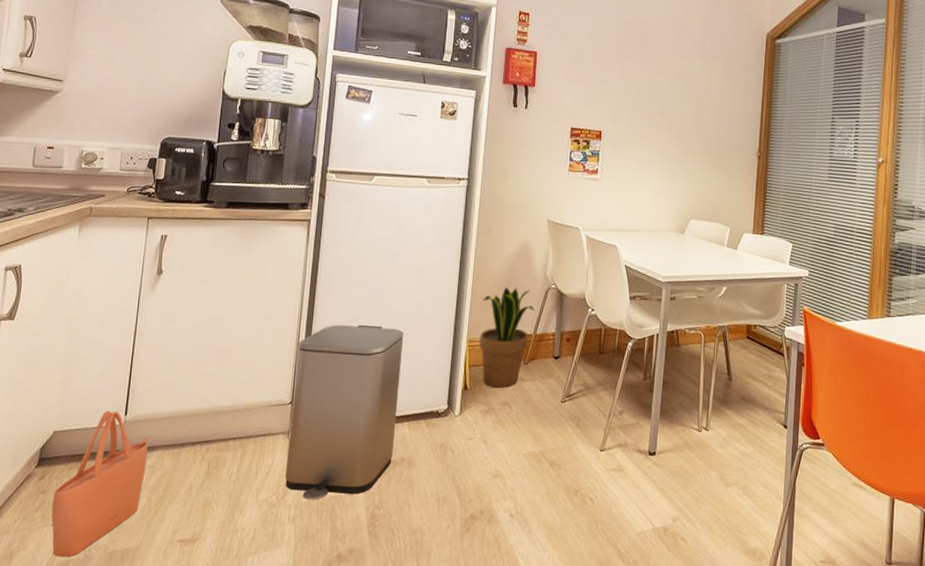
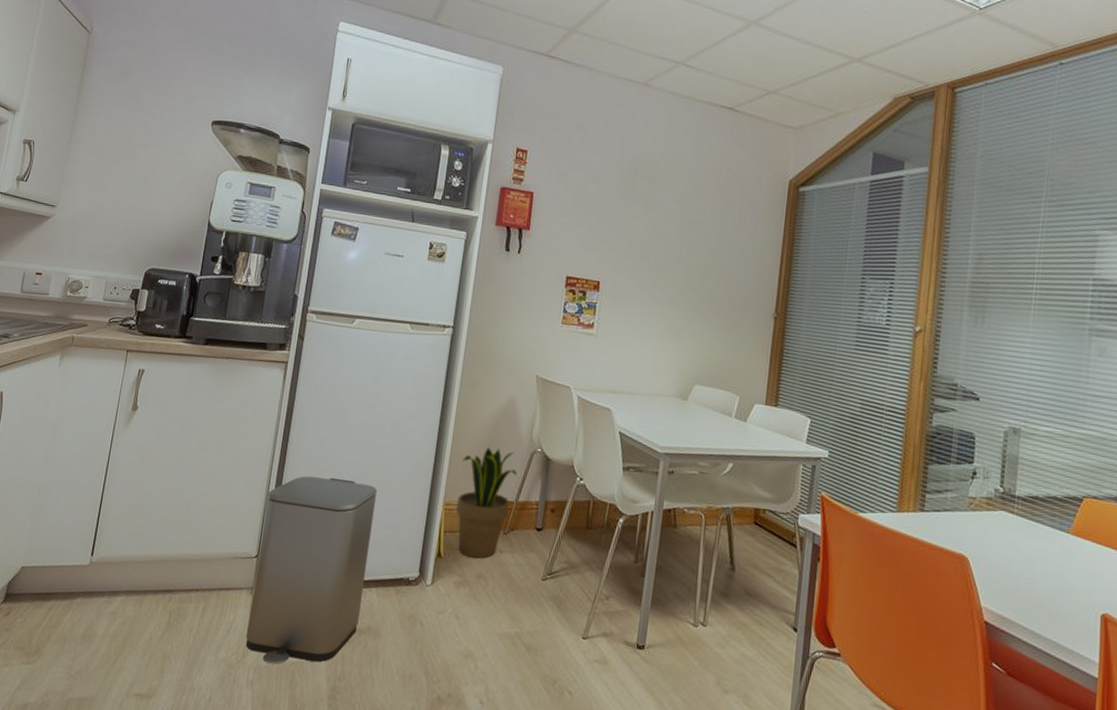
shopping bag: present [51,410,148,557] -> none [11,549,112,700]

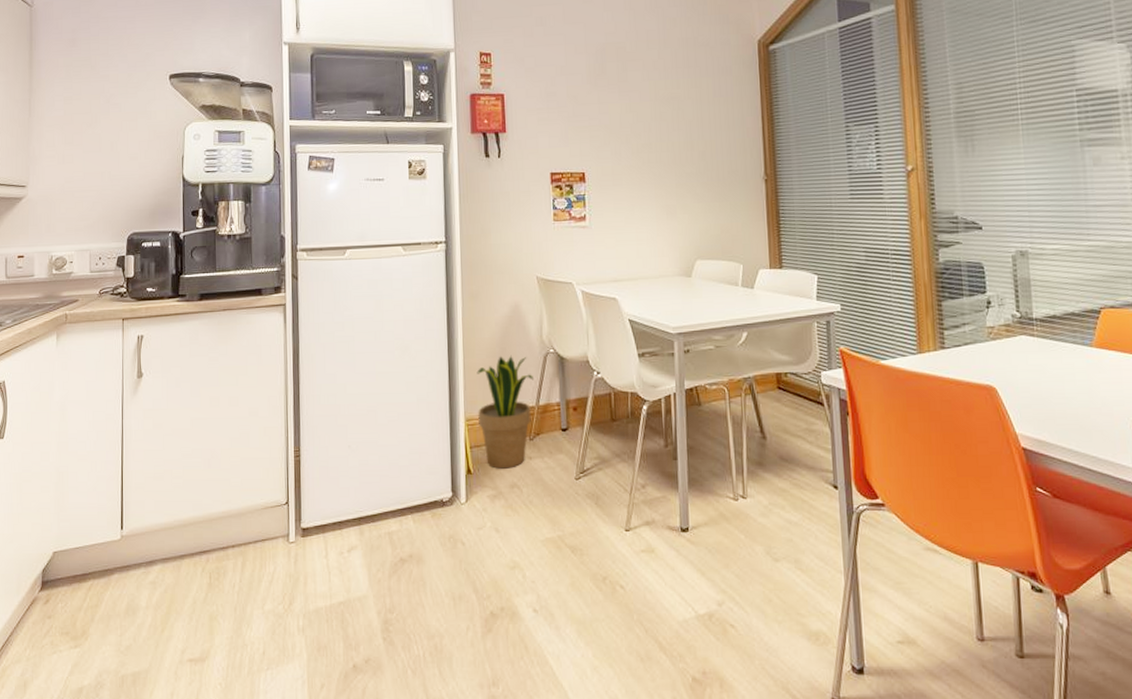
pedal bin: present [245,476,378,665] -> none [287,412,400,607]

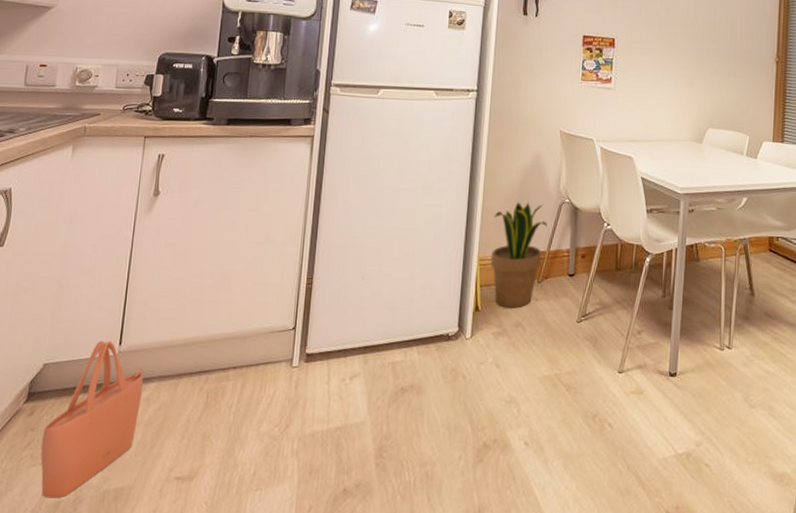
shopping bag: none [60,526,147,685] -> present [40,340,143,499]

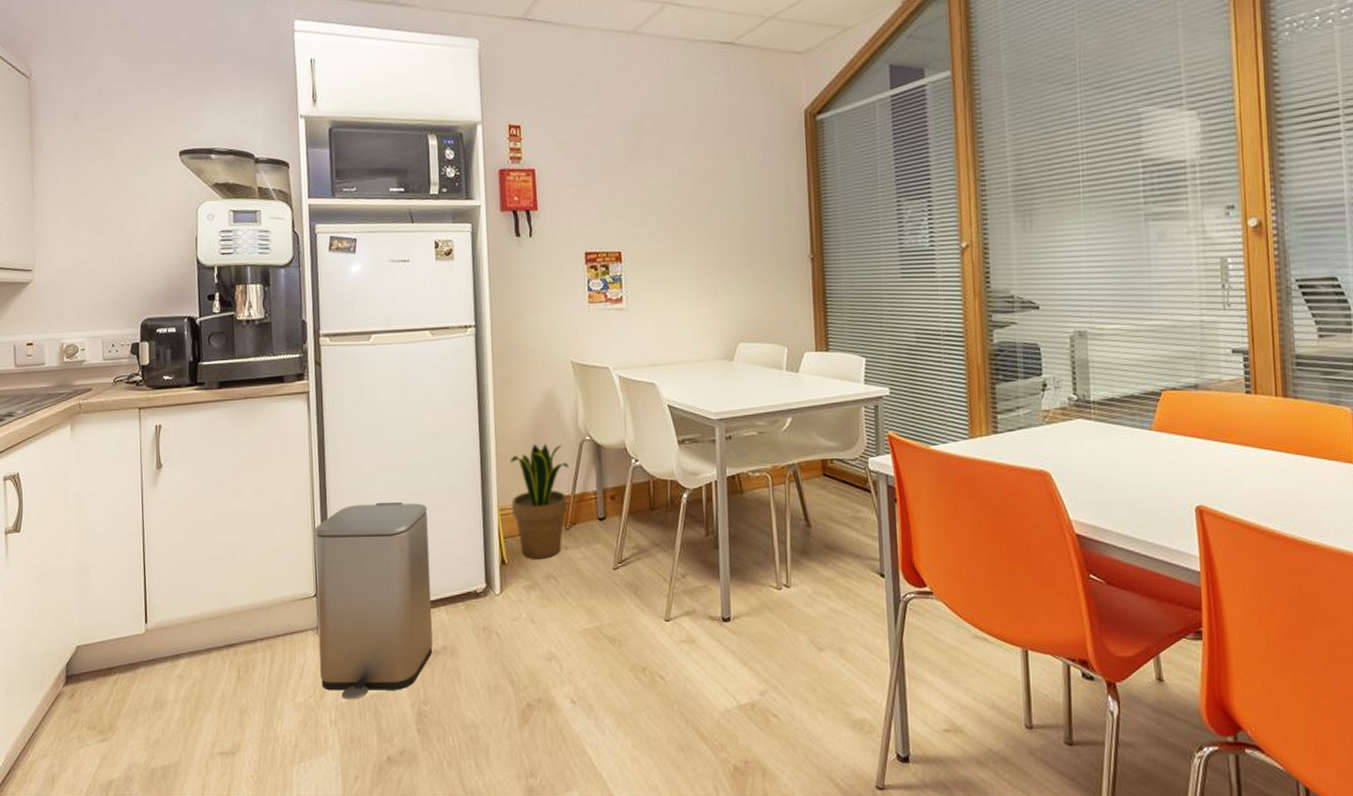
shopping bag: present [40,340,143,499] -> none [86,619,175,778]
pedal bin: none [288,245,413,432] -> present [314,502,433,700]

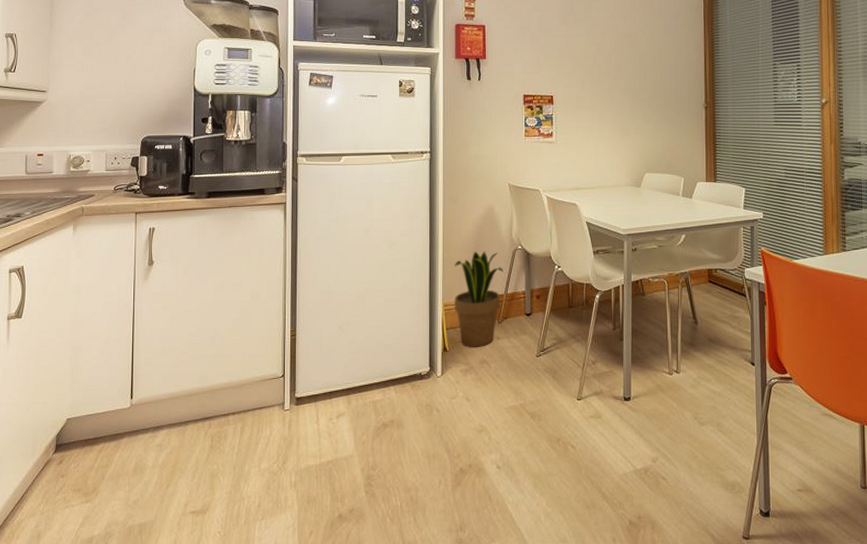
pedal bin: present [314,502,433,700] -> none [284,298,383,466]

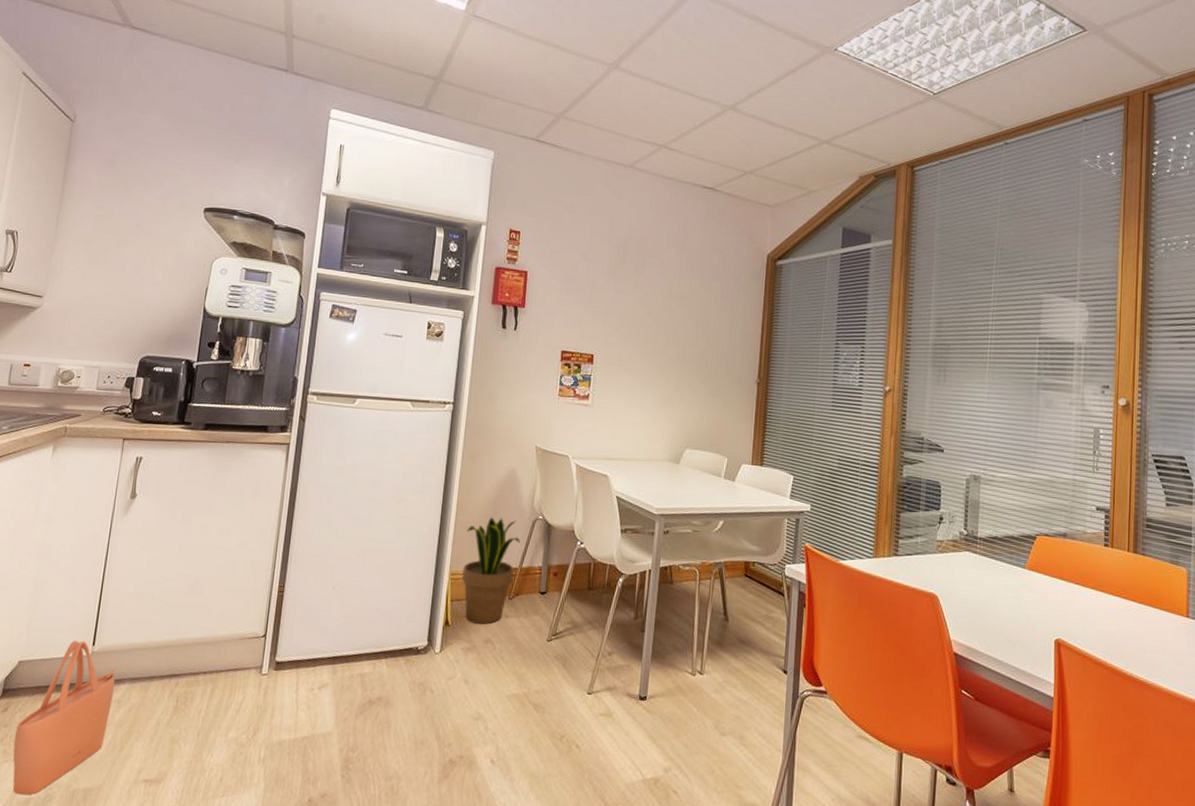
shopping bag: none [72,395,154,535] -> present [12,640,115,795]

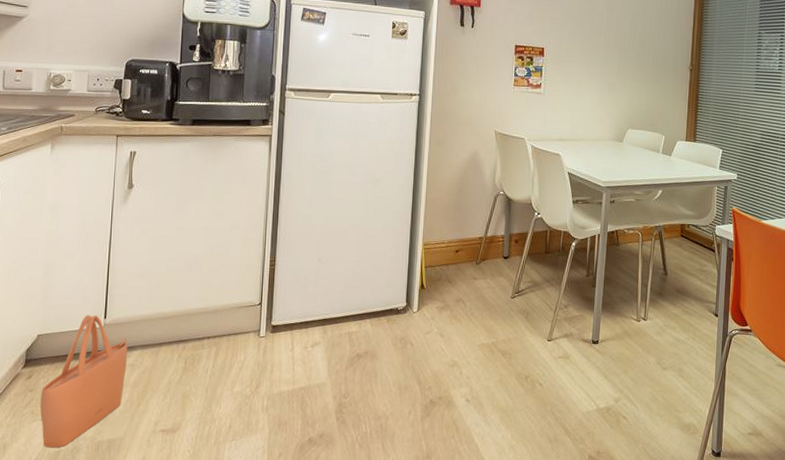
potted plant: present [462,516,521,624] -> none [434,193,485,286]

